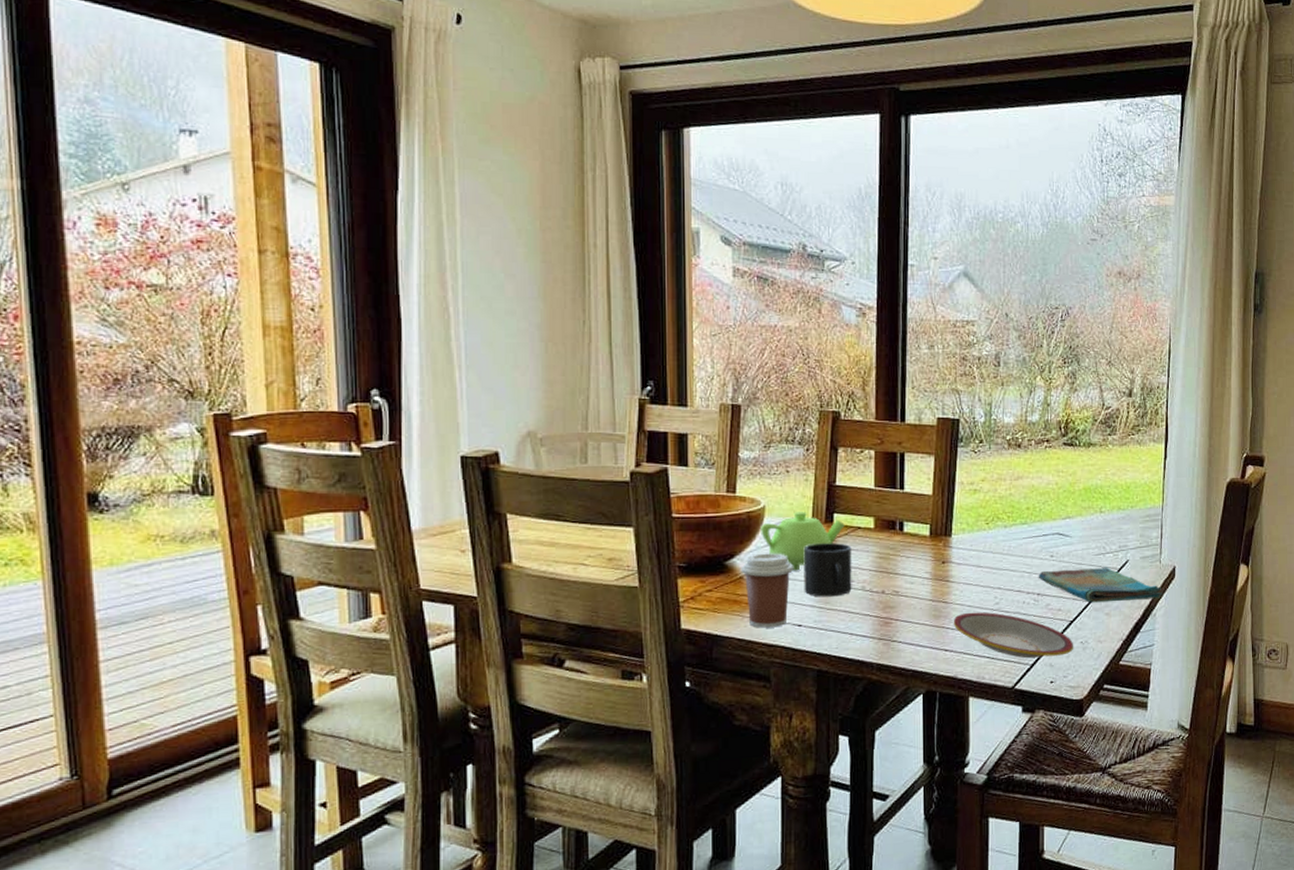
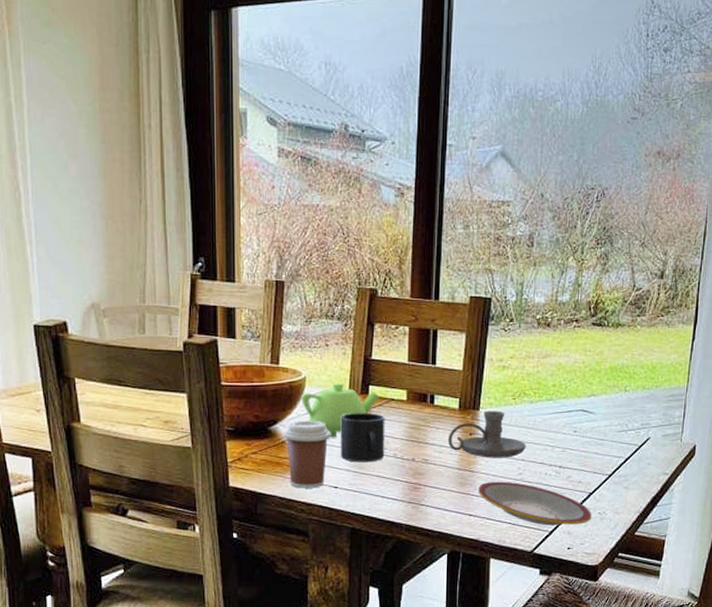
candle holder: none [919,536,1002,588] -> present [447,411,526,458]
dish towel: present [1038,567,1162,603] -> none [561,443,681,477]

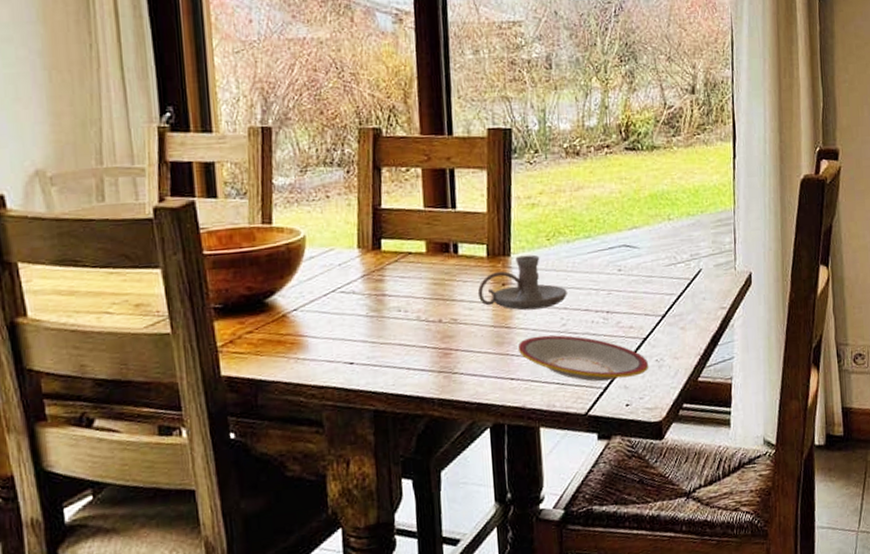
coffee cup: present [283,421,332,488] -> none [282,286,342,369]
teapot: present [302,383,379,438] -> none [302,239,394,305]
mug: present [340,413,385,462] -> none [350,271,406,331]

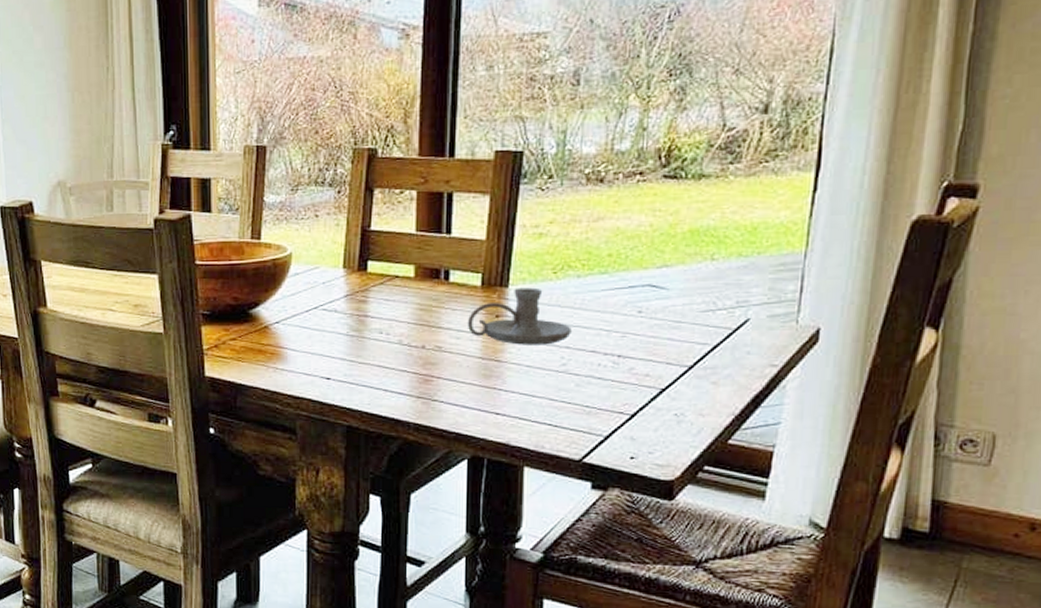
plate: present [517,335,649,382] -> none [507,373,665,429]

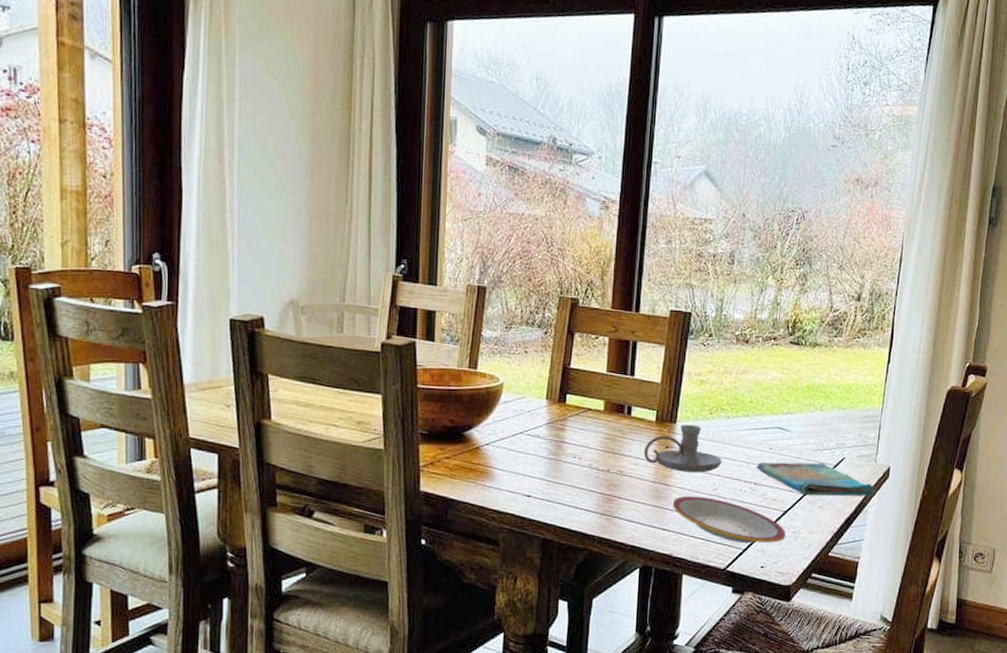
plate: none [507,373,665,429] -> present [672,495,786,544]
dish towel: none [620,326,798,369] -> present [756,461,876,497]

